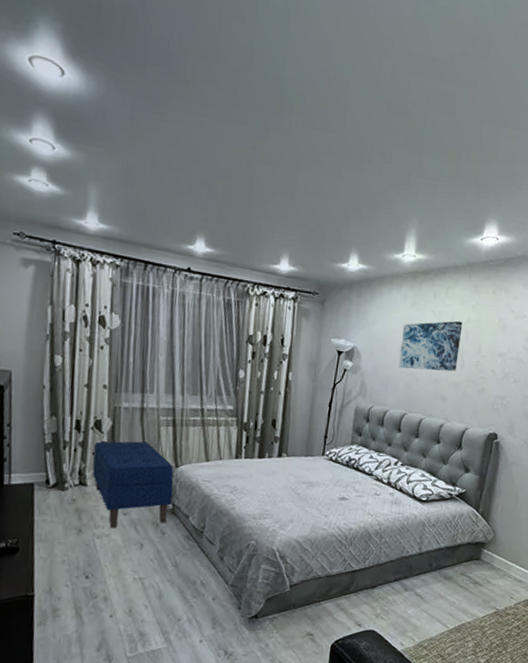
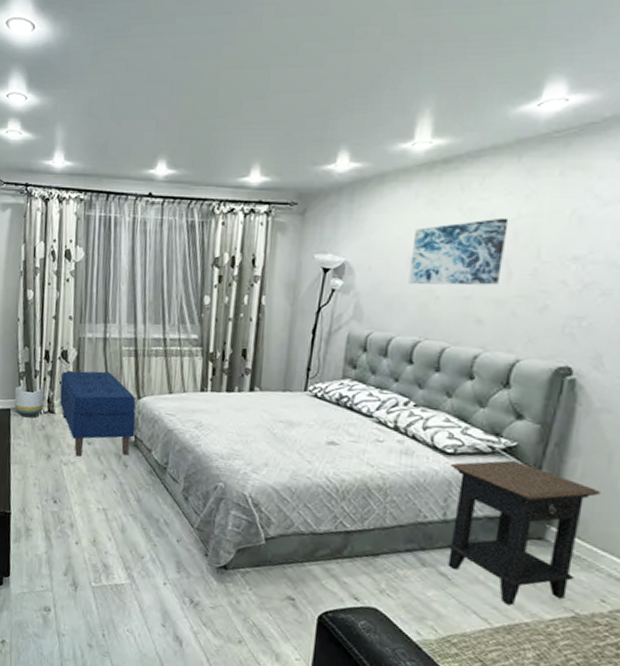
planter: none [38,458,75,492] -> present [14,385,45,418]
side table: none [421,503,511,610] -> present [446,460,601,605]

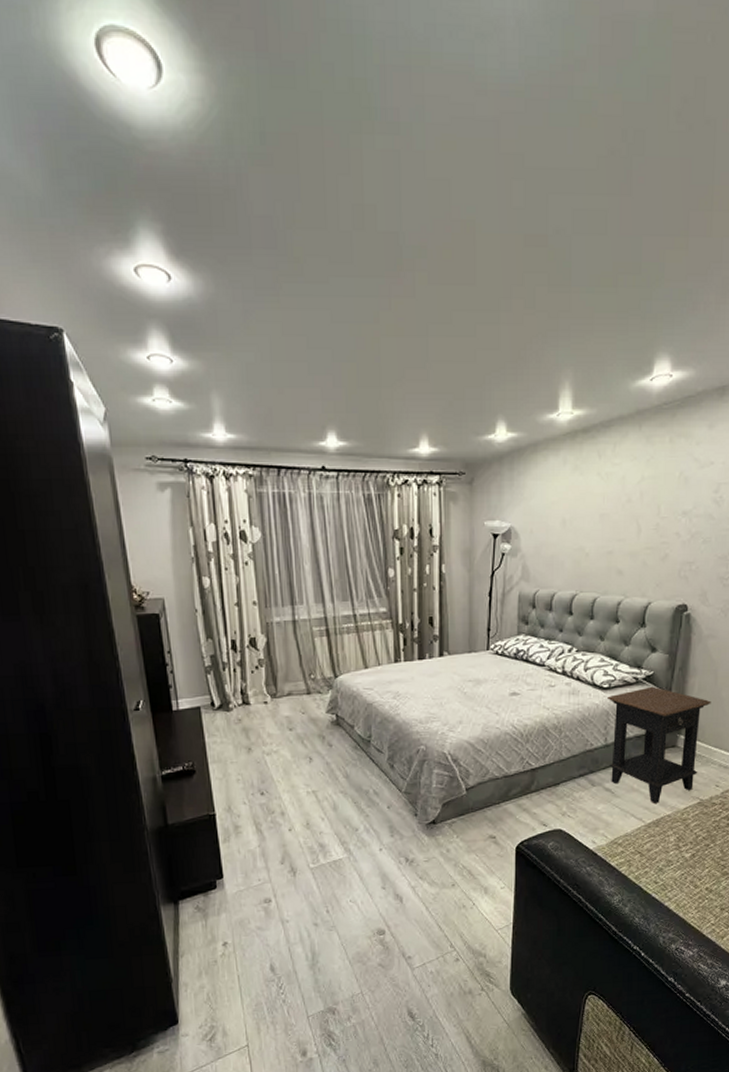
planter: present [14,385,45,418] -> none [202,678,237,713]
bench: present [60,371,136,457] -> none [252,655,336,744]
wall art: present [408,217,509,286] -> none [564,480,636,544]

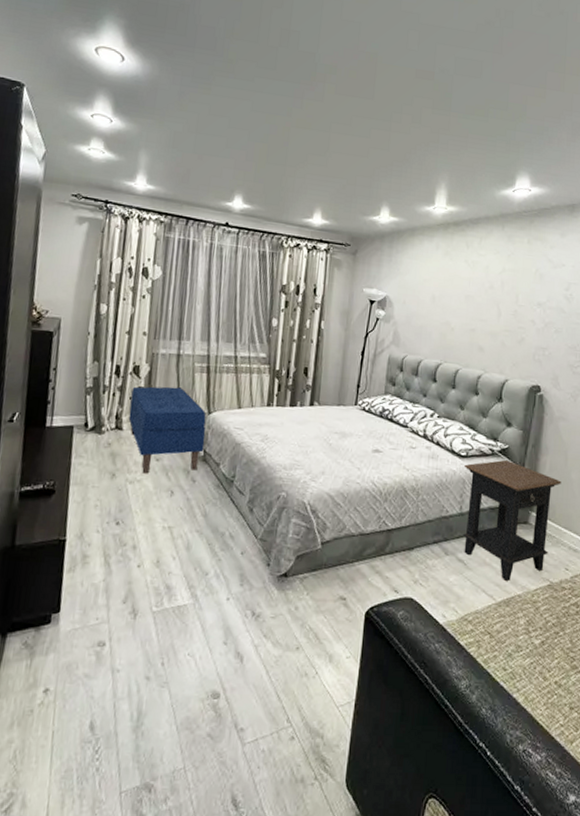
bench: none [252,655,336,744] -> present [128,386,206,474]

